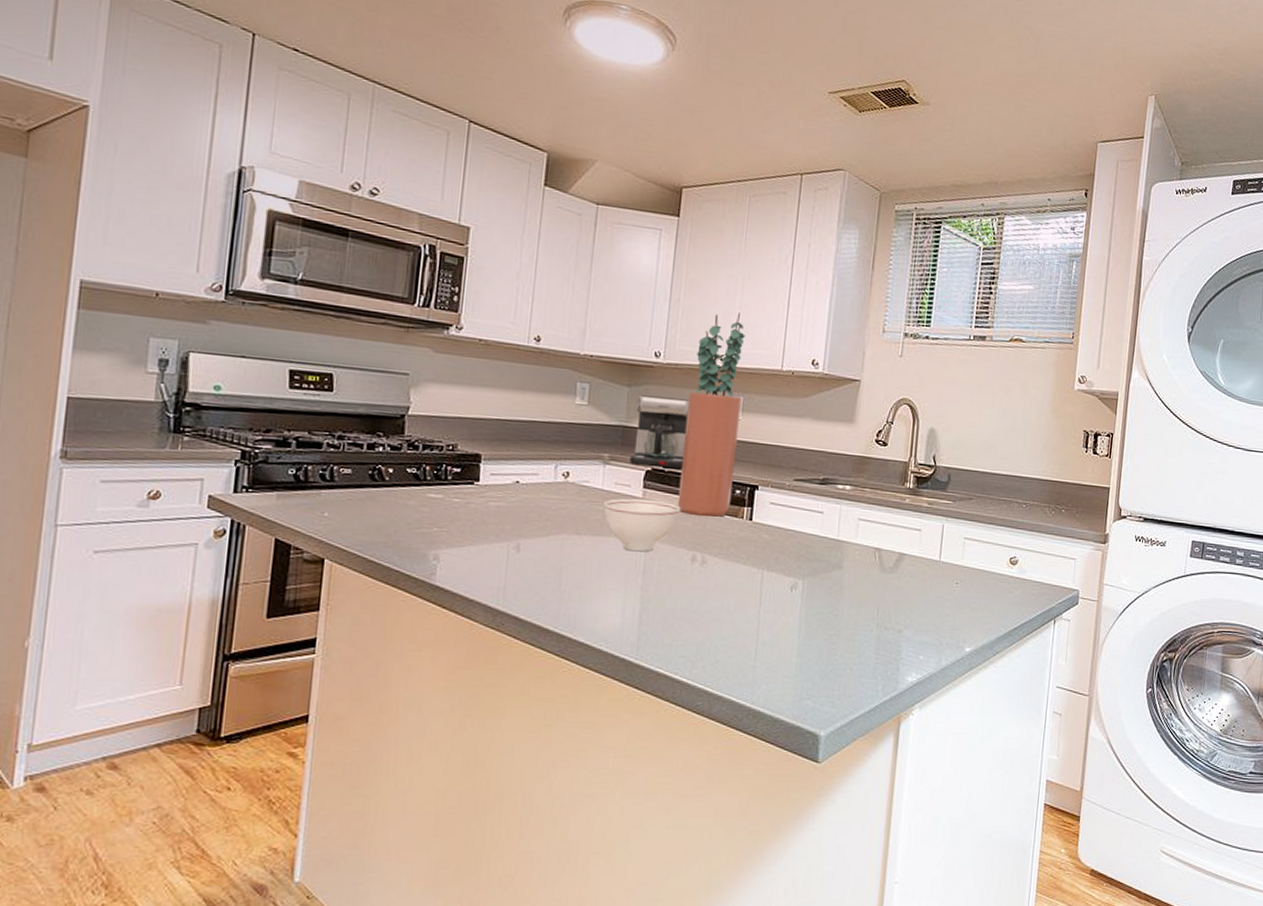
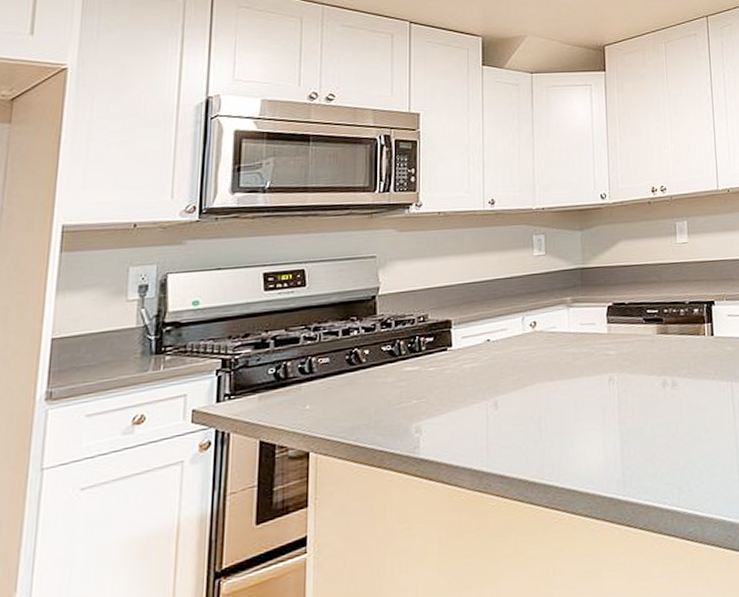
bowl: present [602,498,681,552] -> none [571,332,646,388]
coffee maker: present [630,395,689,470] -> none [591,232,641,304]
vase: present [677,313,745,518] -> none [637,145,692,342]

